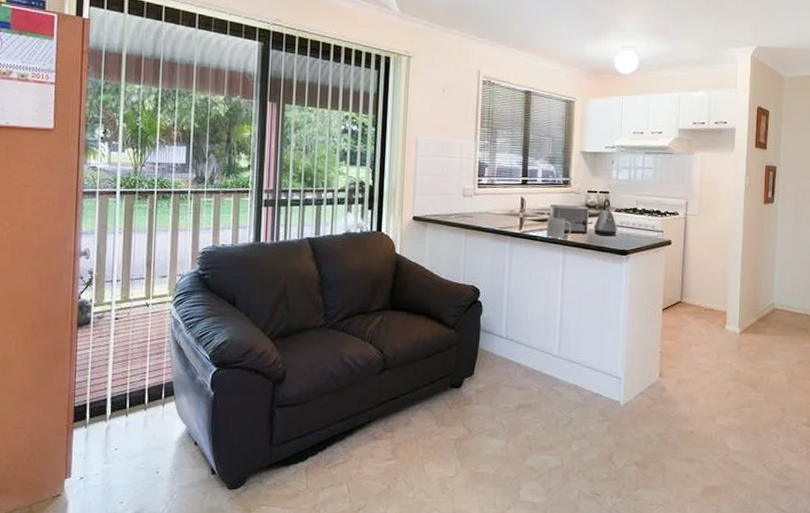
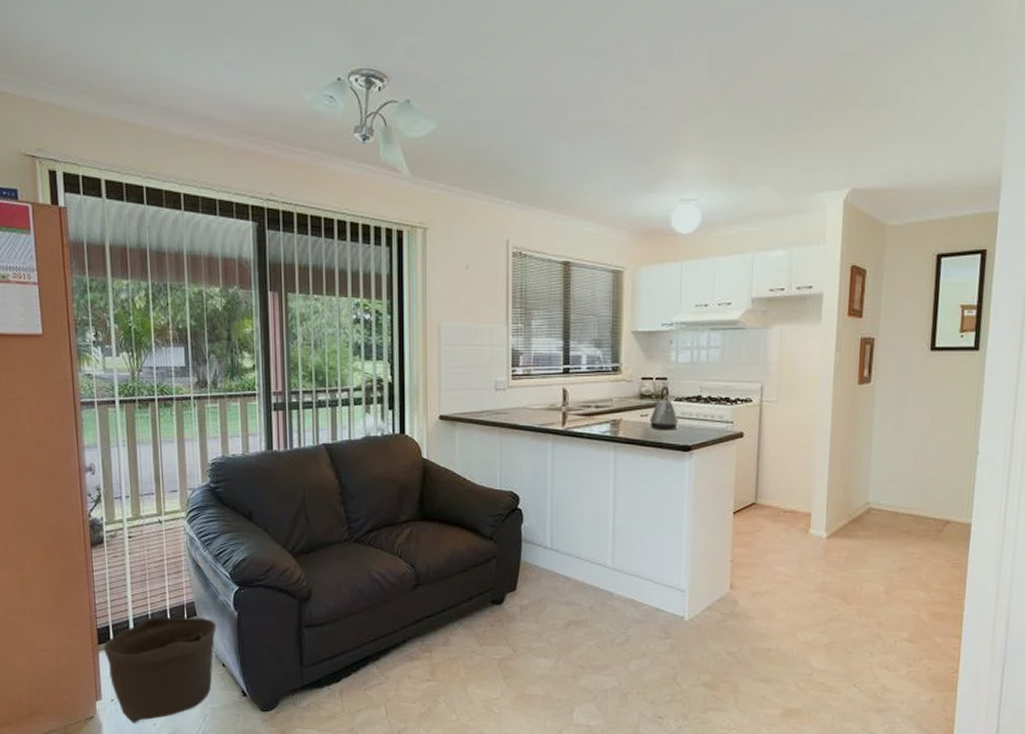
basket: none [78,395,193,501] -> present [103,616,217,723]
mug: present [546,217,572,239] -> none [593,411,624,435]
toaster: present [549,205,591,234] -> none [596,396,646,429]

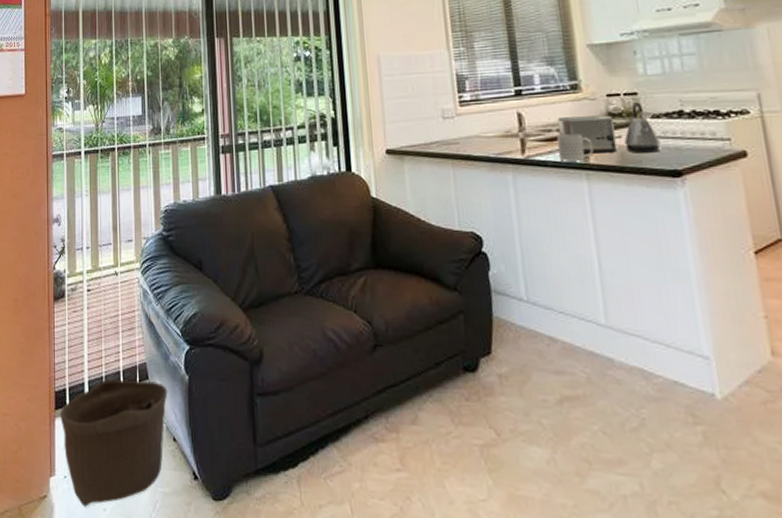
mug: none [593,411,624,435] -> present [556,134,594,163]
toaster: none [596,396,646,429] -> present [557,115,617,154]

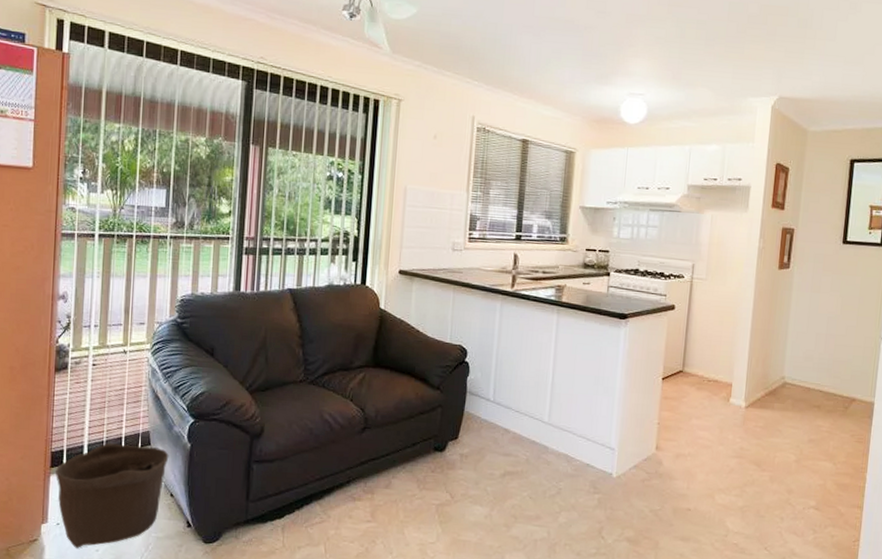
mug: present [556,134,594,163] -> none [539,276,568,299]
toaster: present [557,115,617,154] -> none [543,262,589,295]
kettle: present [624,102,661,154] -> none [591,258,617,299]

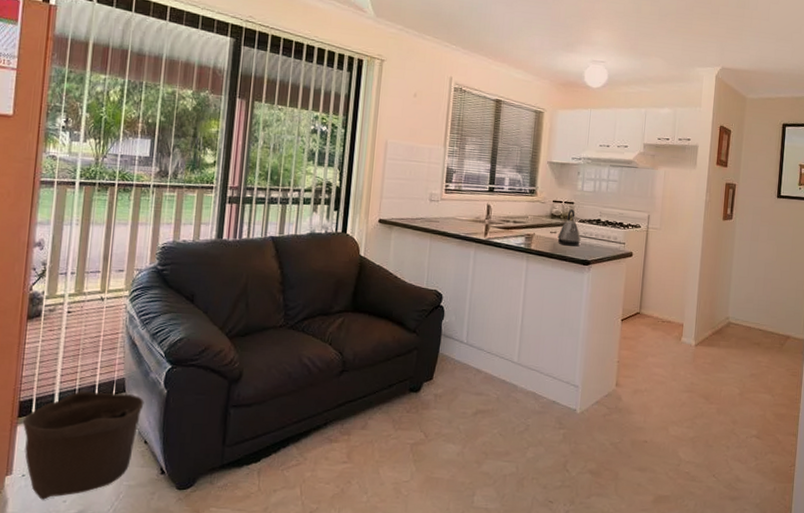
kettle: none [591,258,617,299] -> present [557,209,581,247]

